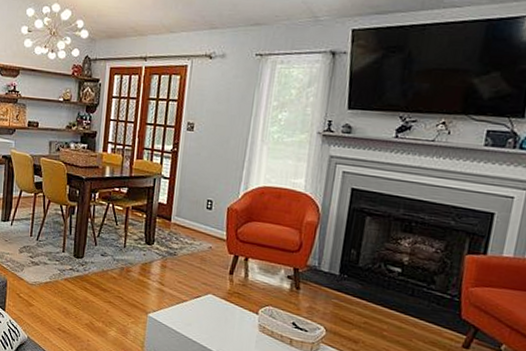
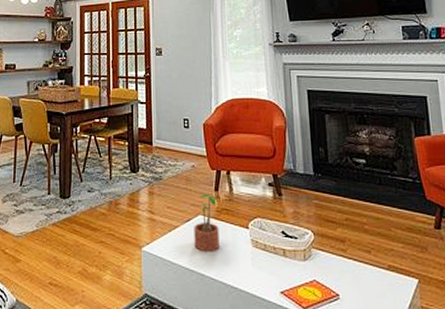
potted plant: none [200,275,231,329] -> present [194,194,220,253]

